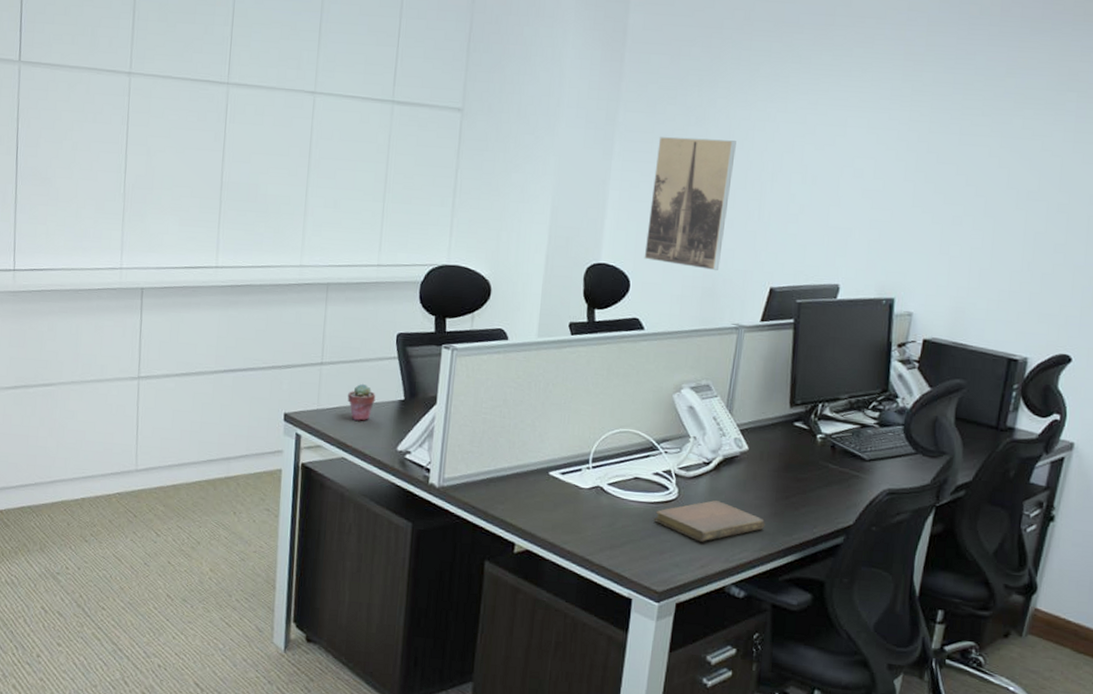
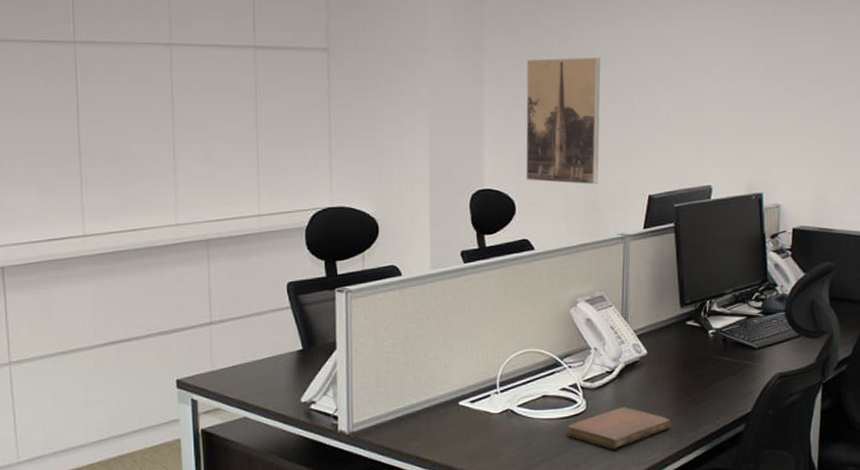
potted succulent: present [347,383,376,421] -> none [243,338,273,377]

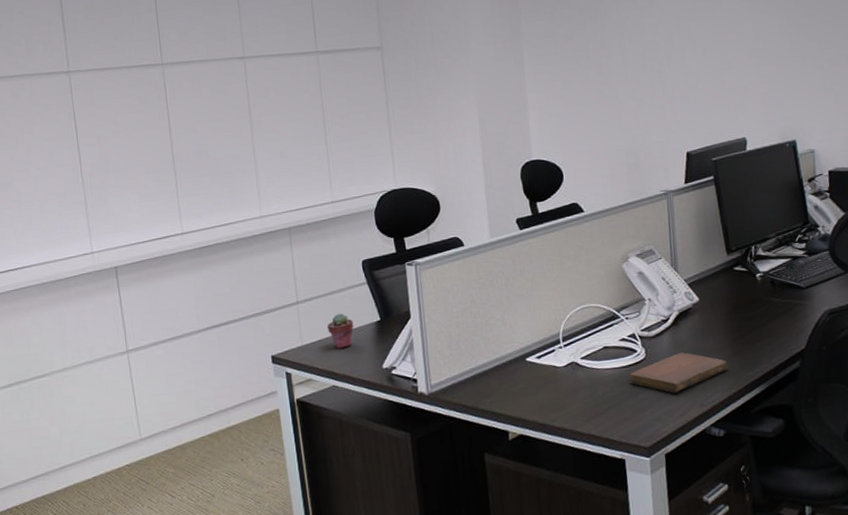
potted succulent: none [243,338,273,377] -> present [327,313,354,349]
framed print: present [525,58,601,185] -> none [561,29,638,149]

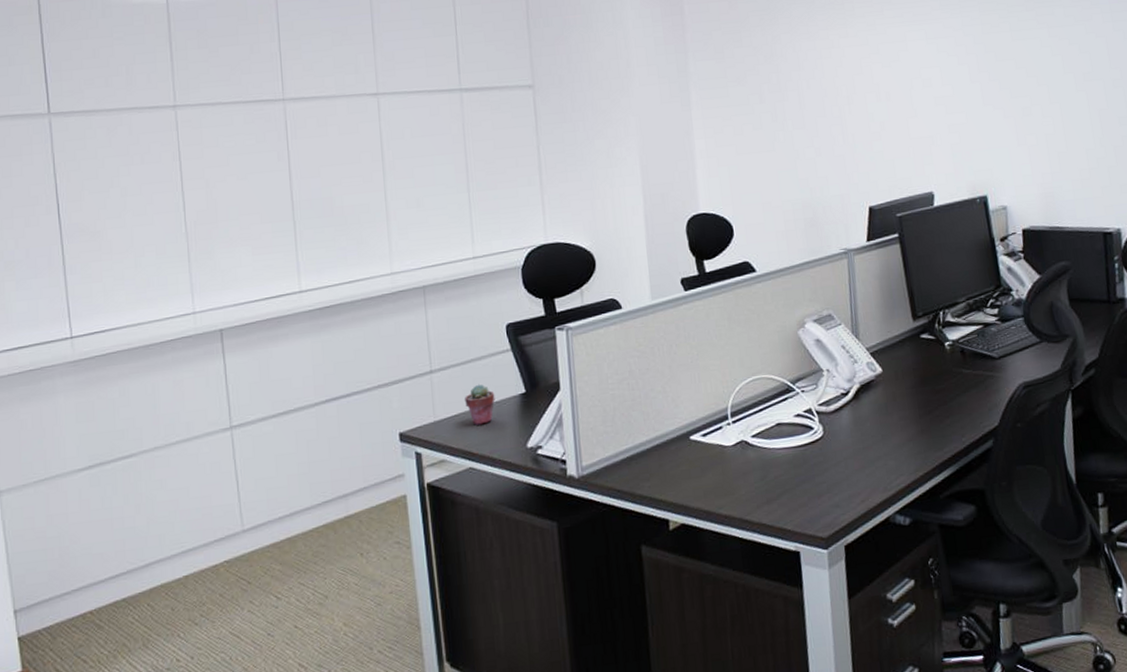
notebook: present [629,352,729,393] -> none [804,430,915,476]

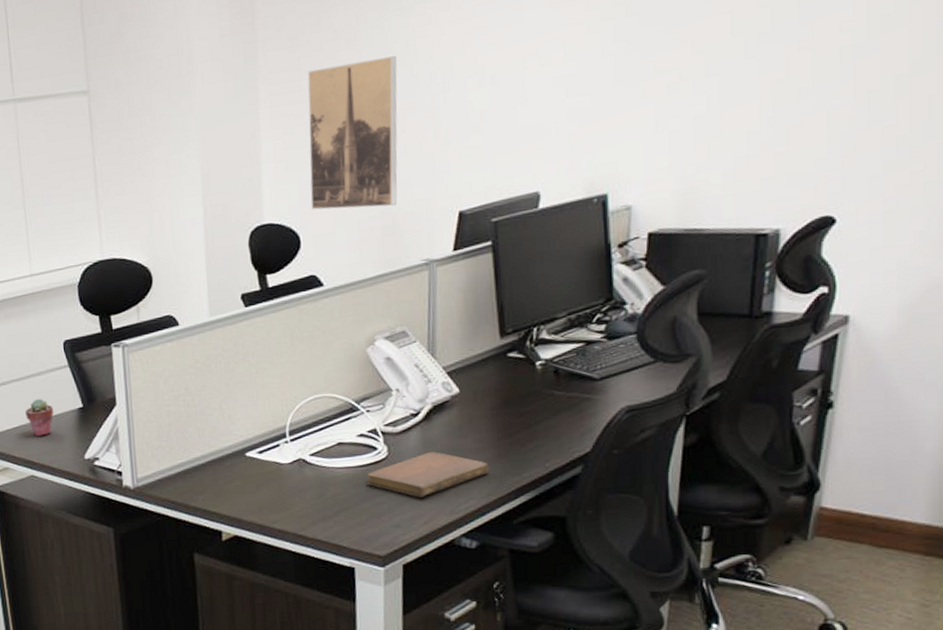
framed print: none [732,72,816,202] -> present [307,56,398,210]
notebook: none [804,430,915,476] -> present [365,452,490,498]

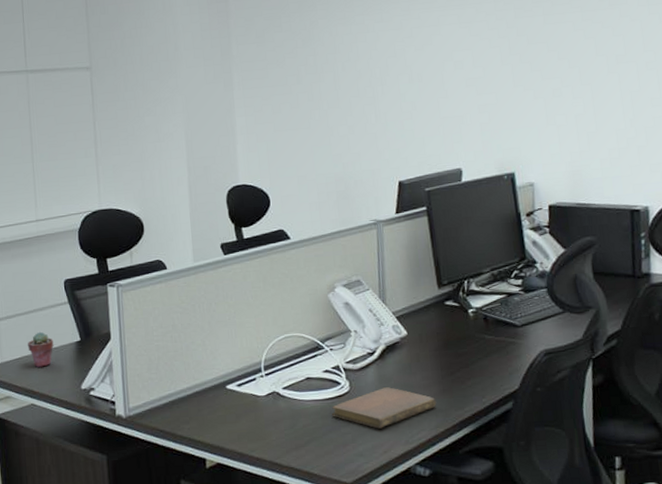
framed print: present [307,56,398,210] -> none [272,55,349,175]

